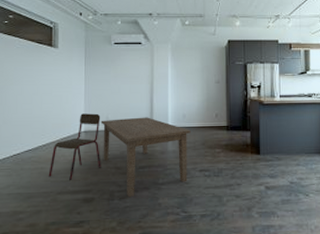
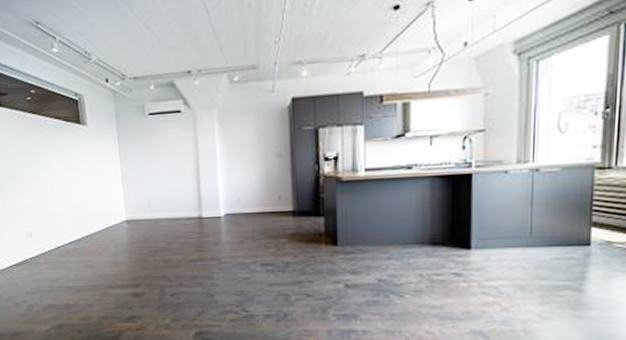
chair: present [48,113,101,180] -> none [94,200,149,274]
dining table: present [101,117,191,198] -> none [142,202,248,293]

